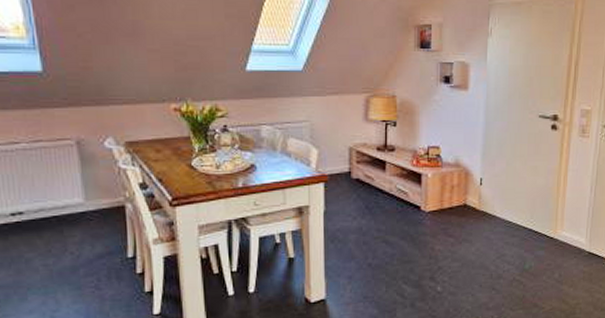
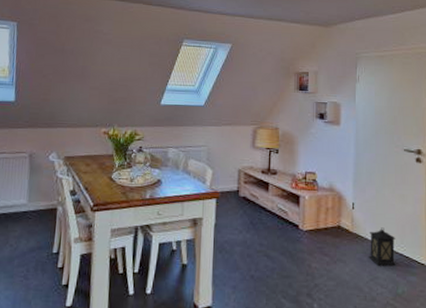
lantern: none [496,203,525,243] -> present [369,227,396,266]

